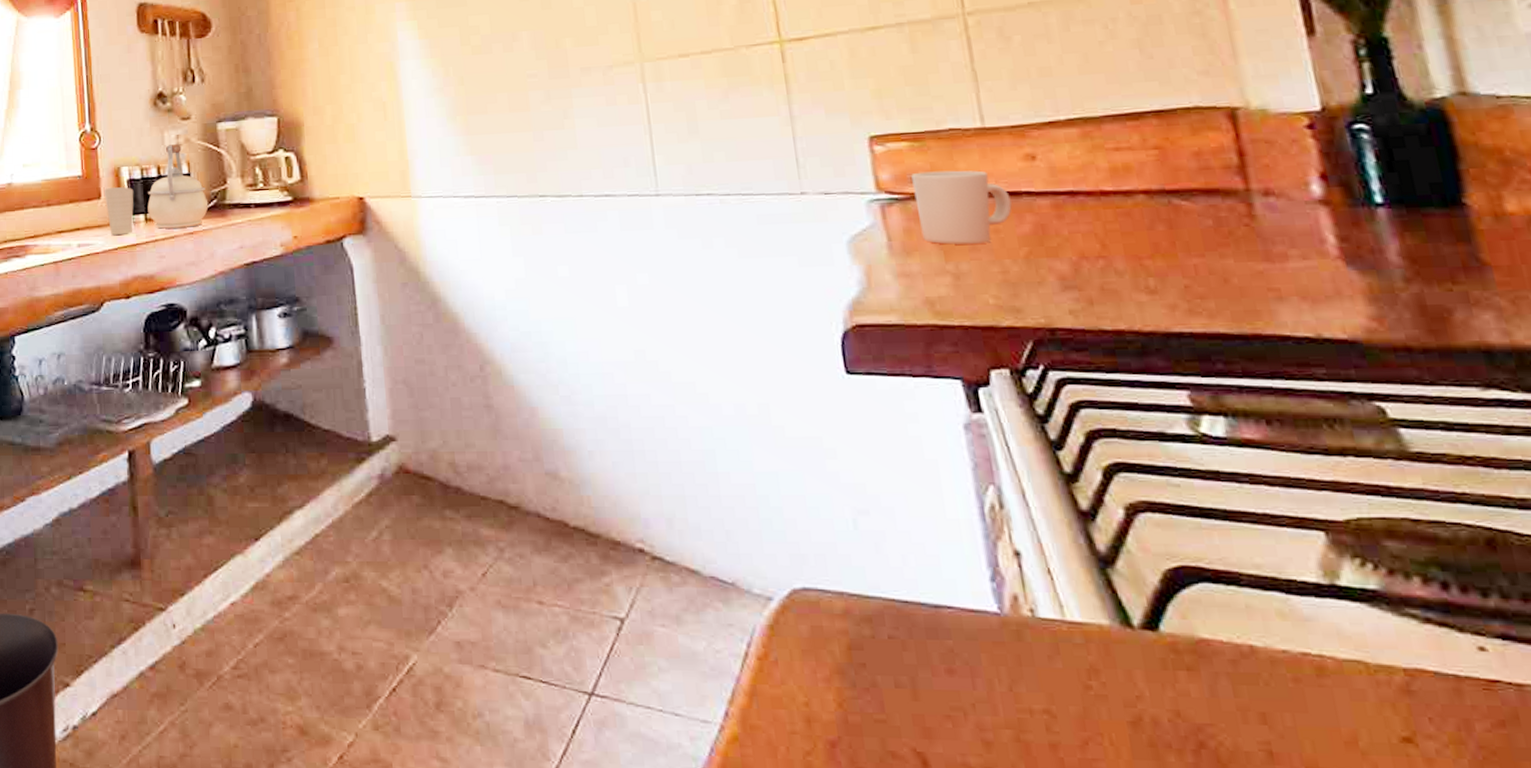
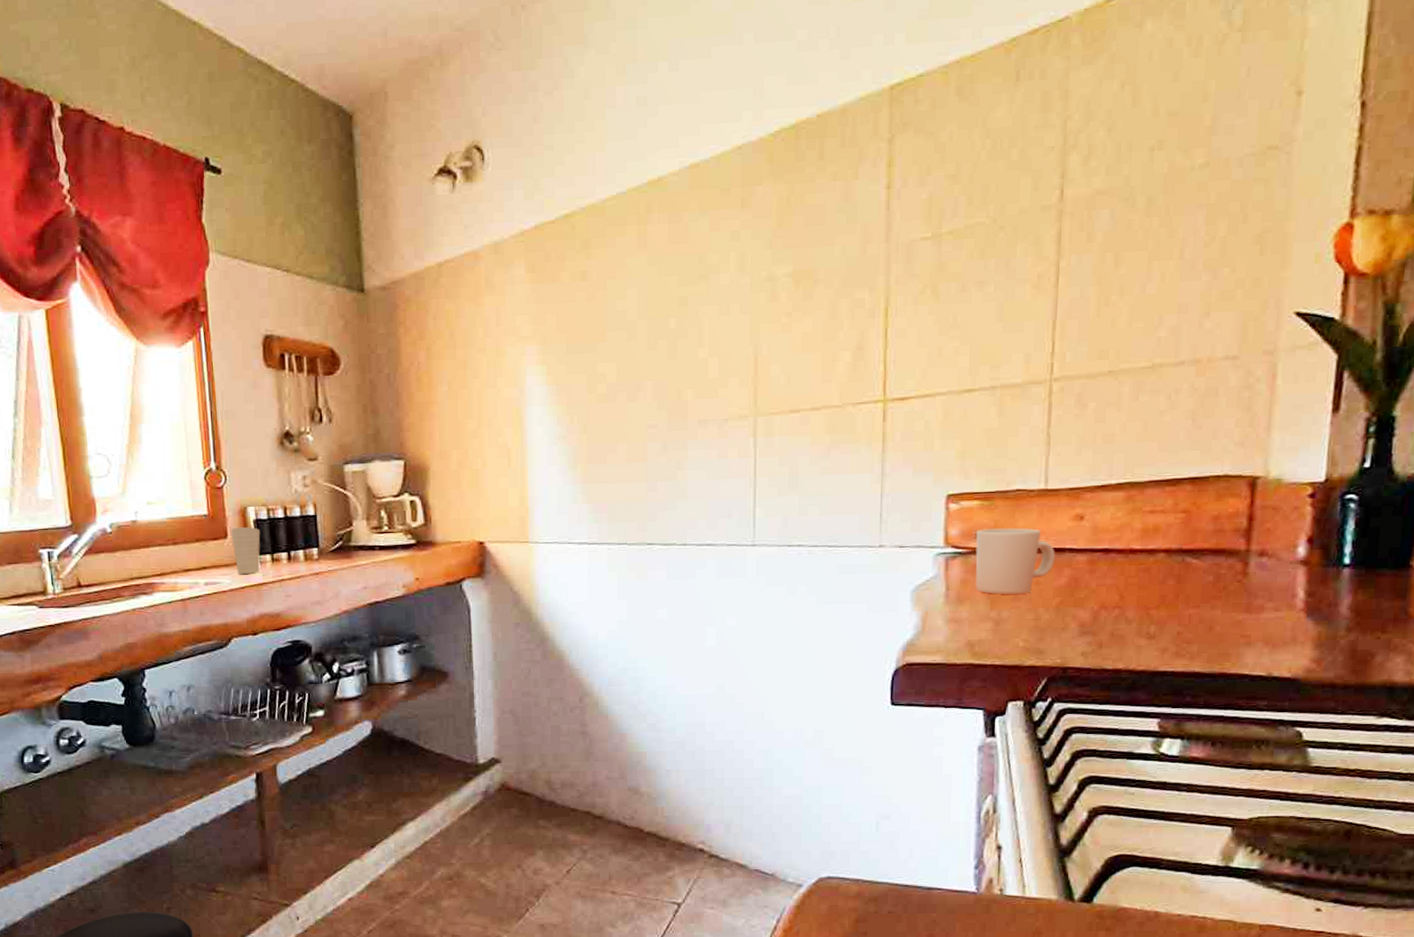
kettle: present [147,143,209,229] -> none [274,484,334,569]

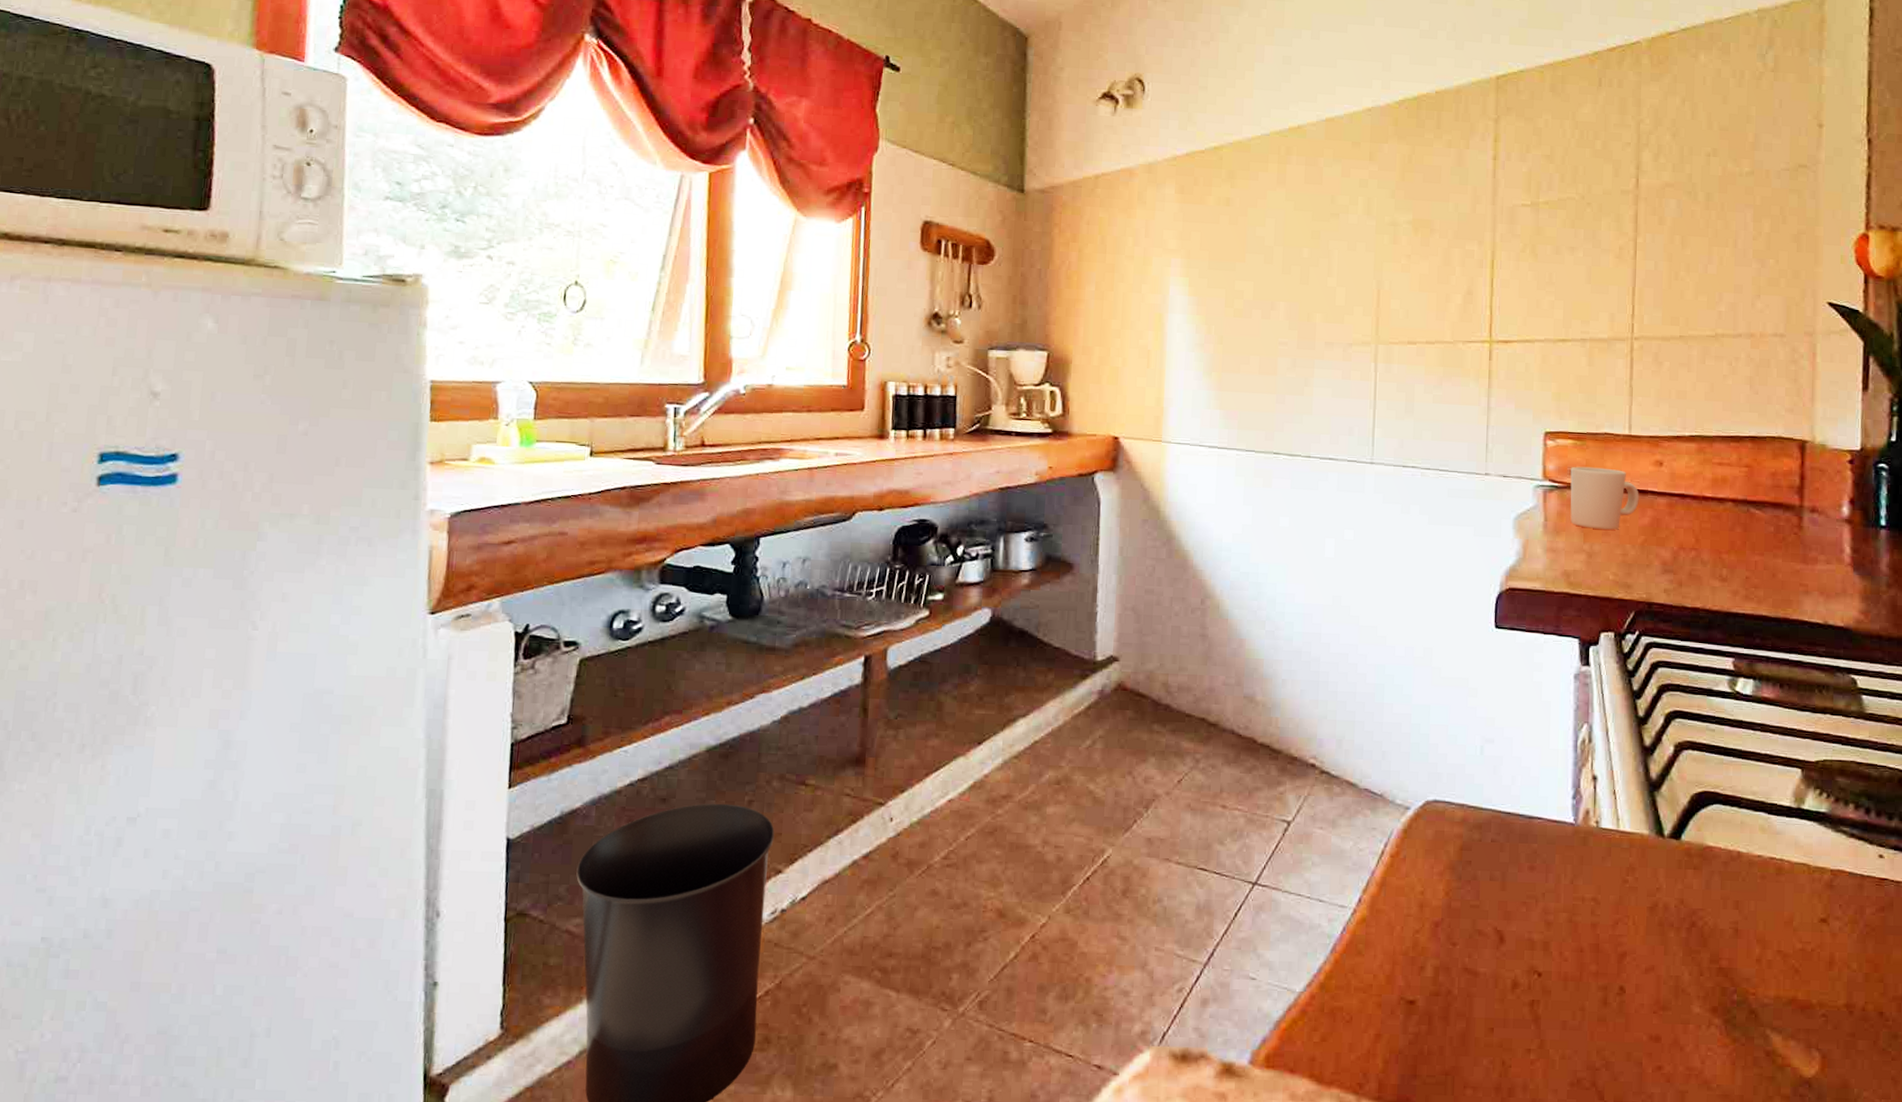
cup: present [230,527,261,574] -> none [867,401,898,448]

